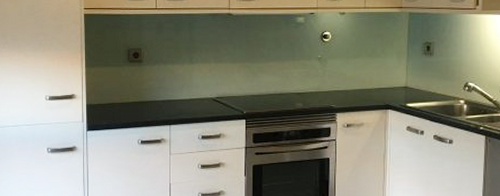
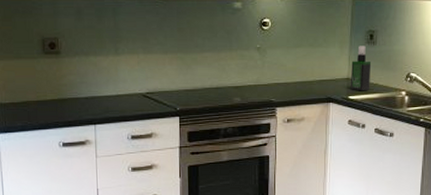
spray bottle: none [408,56,429,99] -> present [350,46,372,91]

